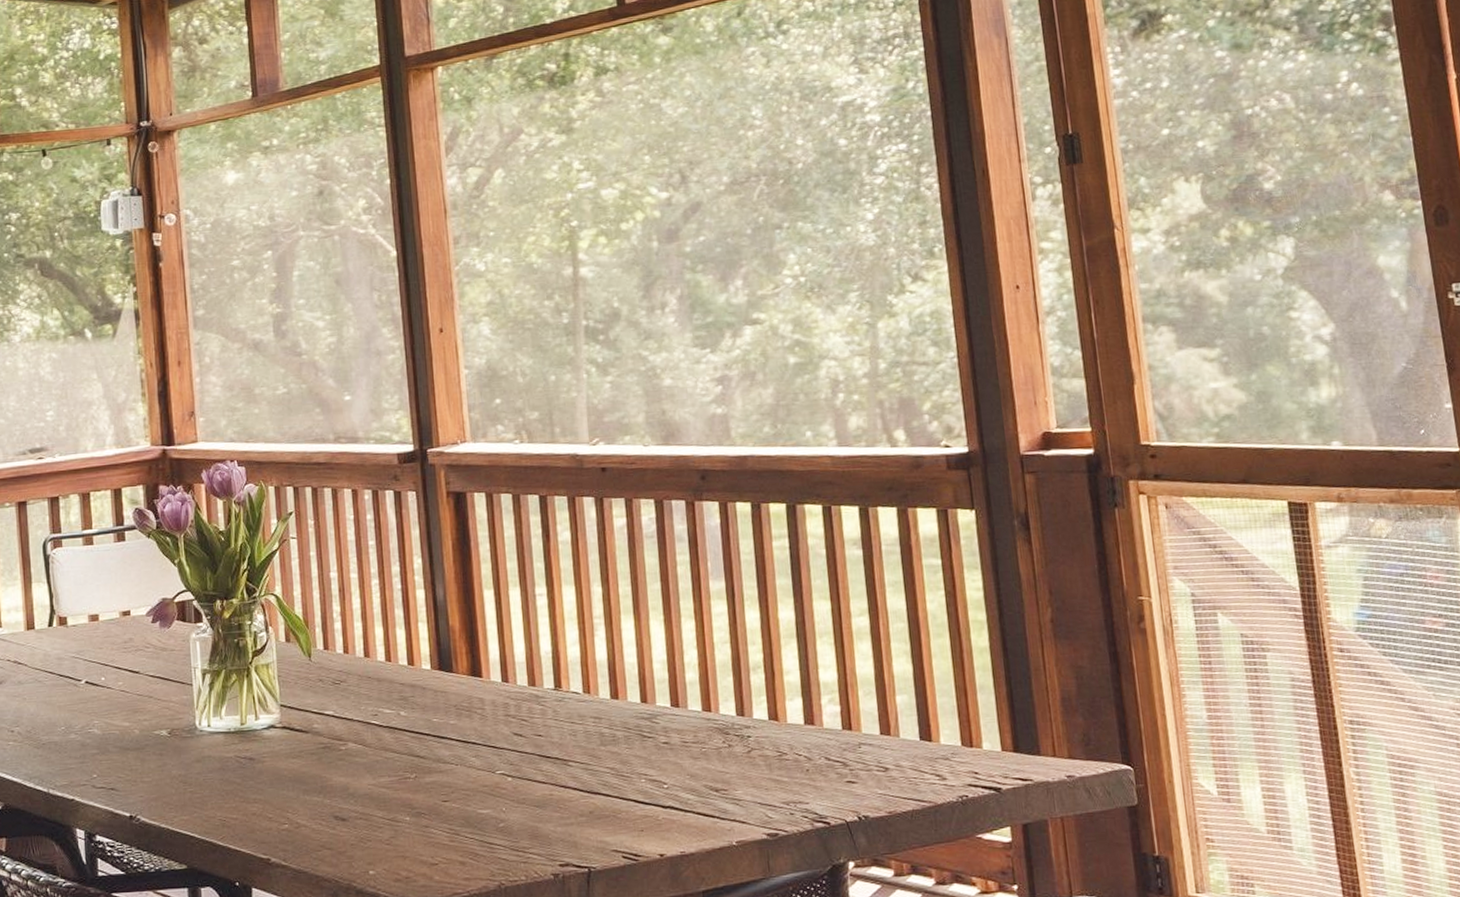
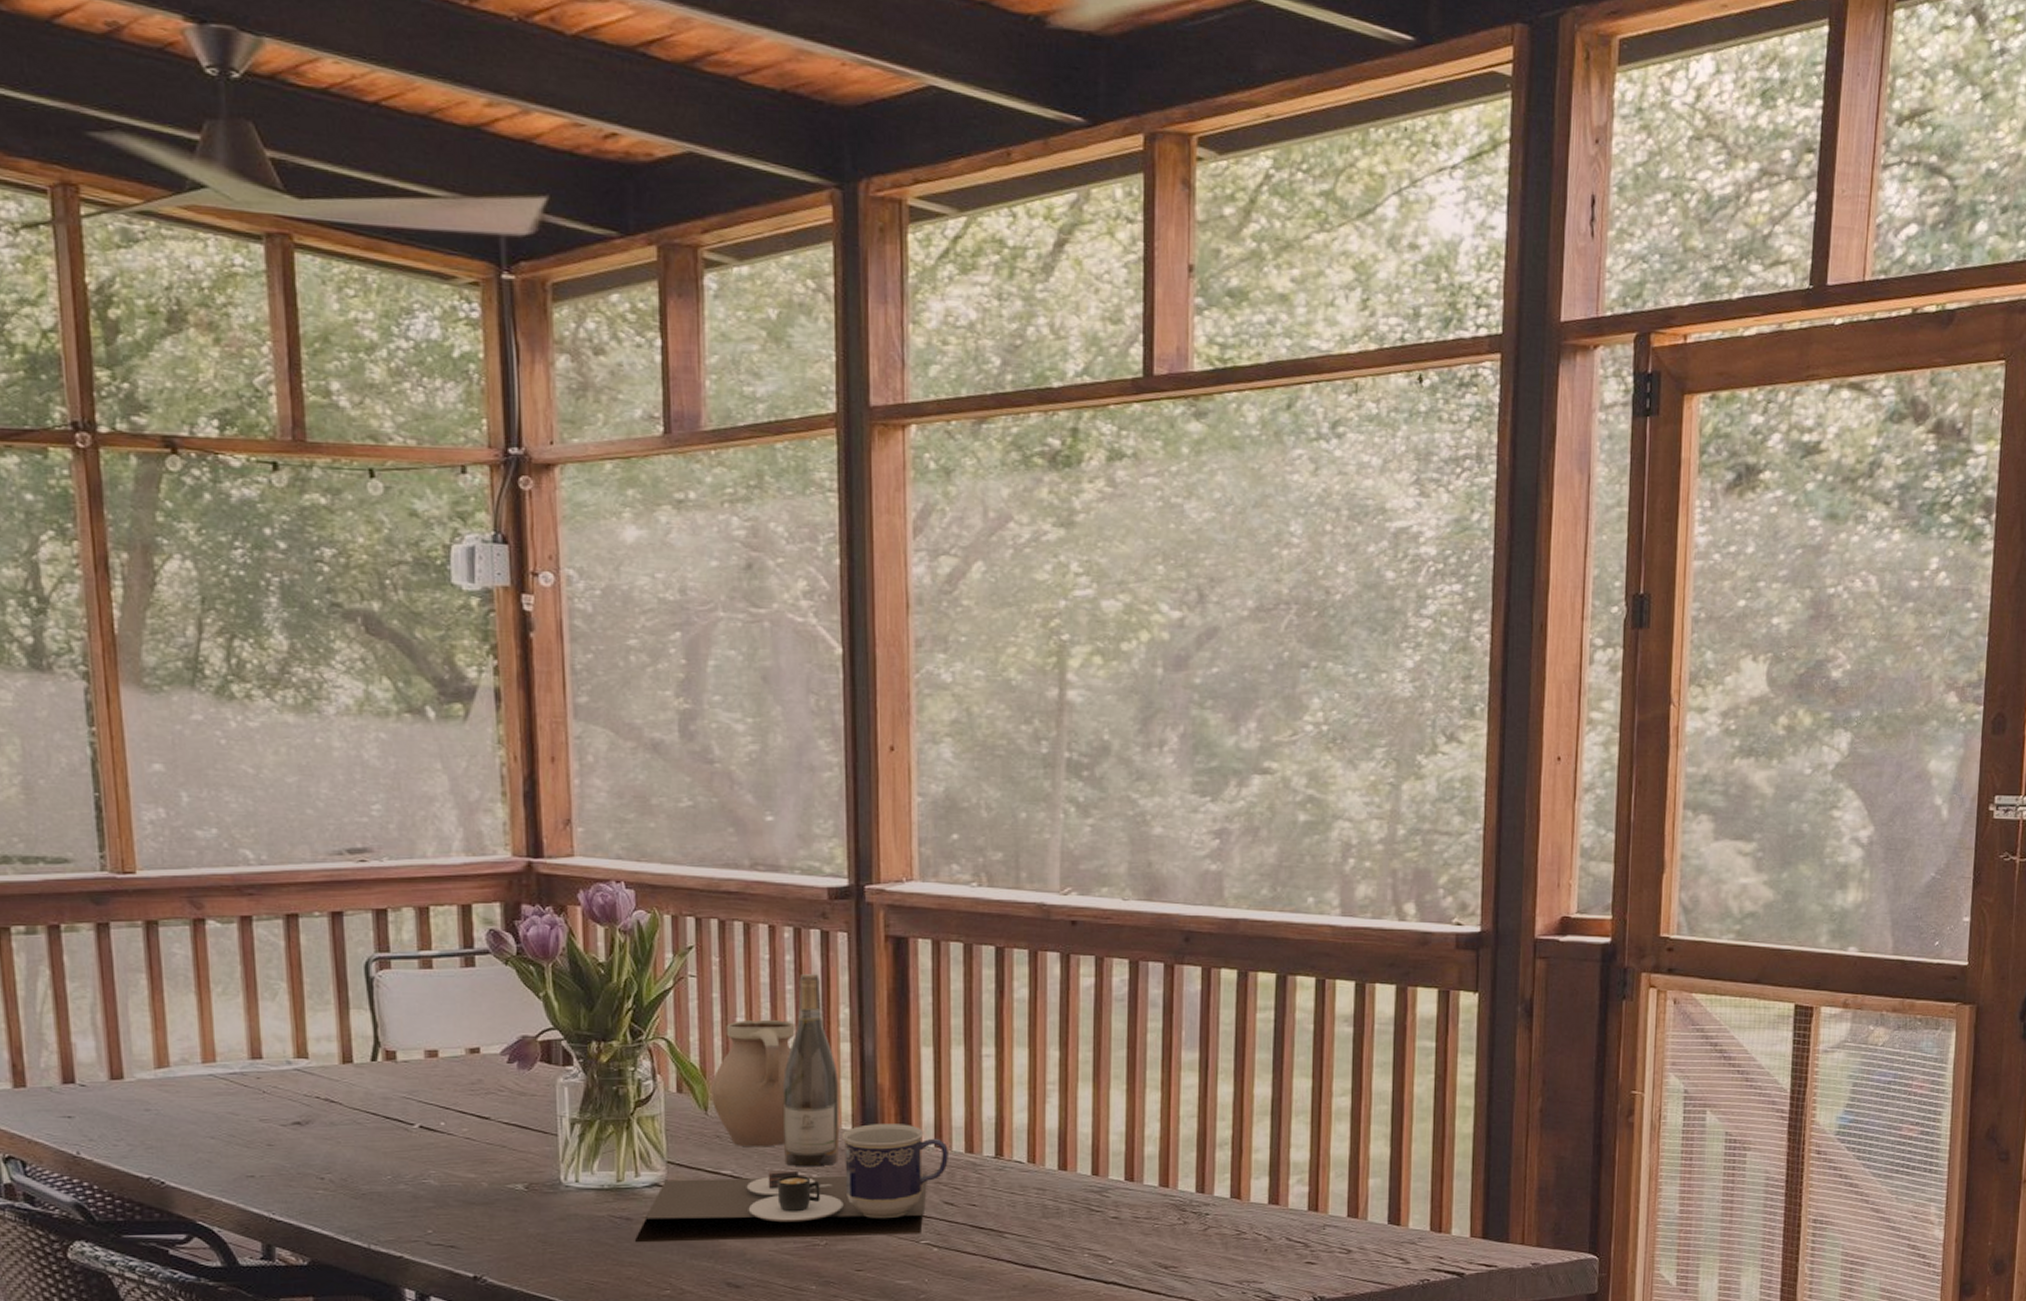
place setting: none [257,707,498,781] -> present [634,1170,927,1243]
pitcher: none [313,572,379,689] -> present [711,1019,795,1147]
wine bottle: none [370,530,421,705] -> present [782,974,840,1166]
cup: none [422,661,515,752] -> present [841,1124,948,1219]

